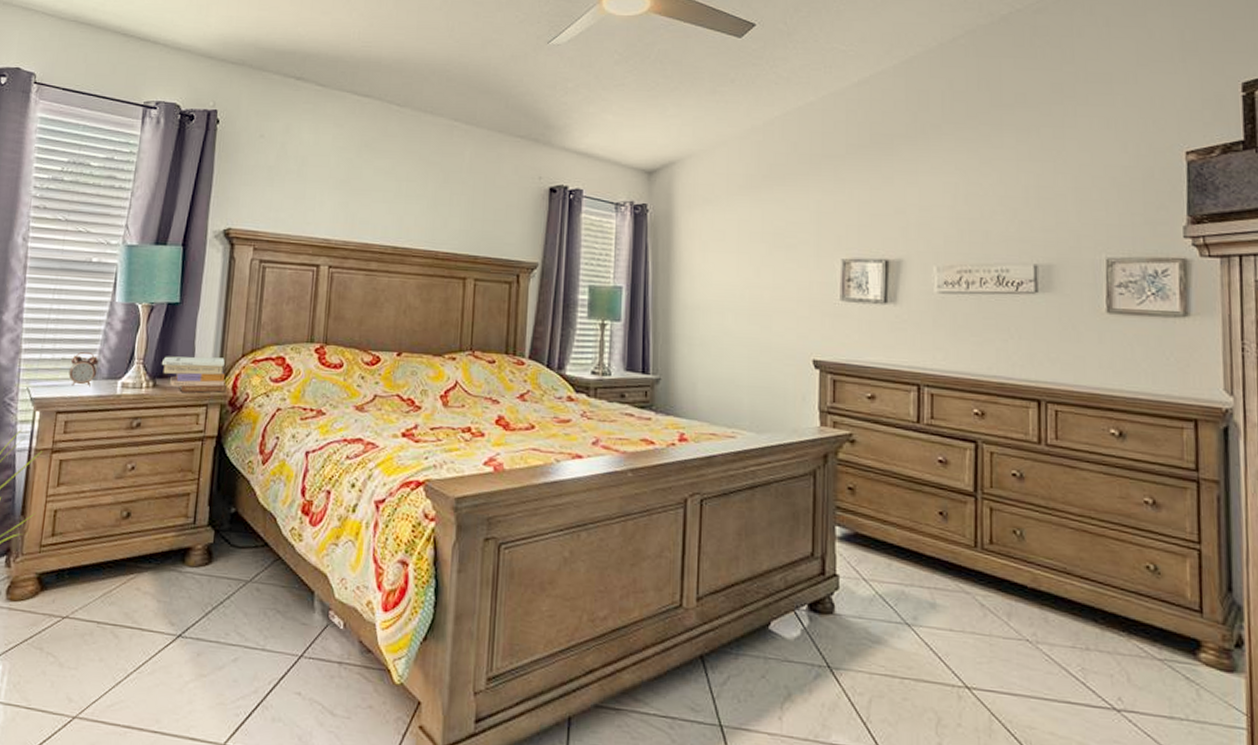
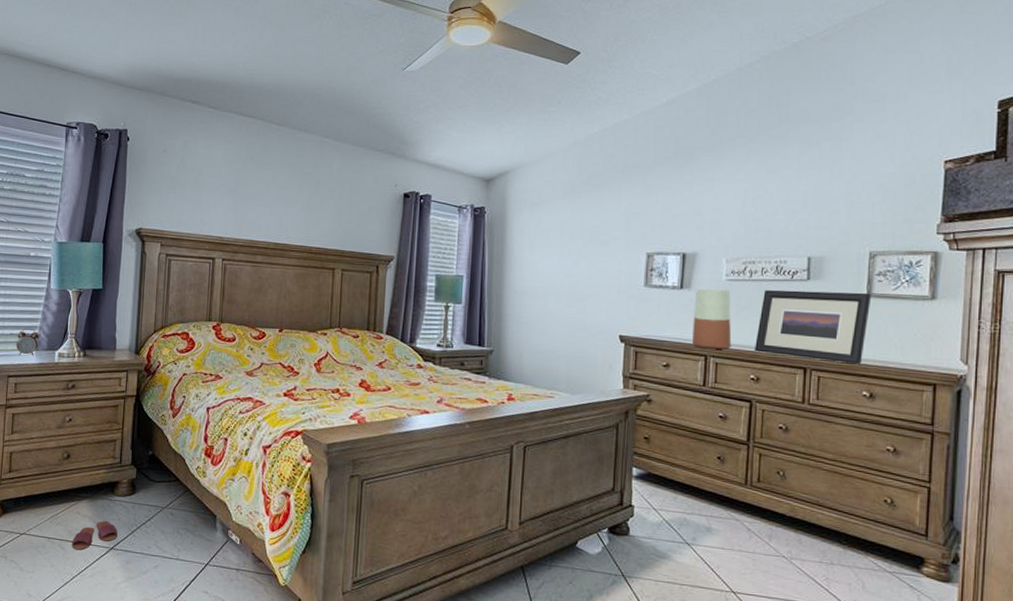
slippers: none [127,598,188,639] -> present [71,520,118,550]
books: present [161,356,227,393] -> none [89,332,142,361]
vase: none [901,302,949,379] -> present [692,288,732,351]
picture frame: none [977,304,1113,396] -> present [755,290,872,365]

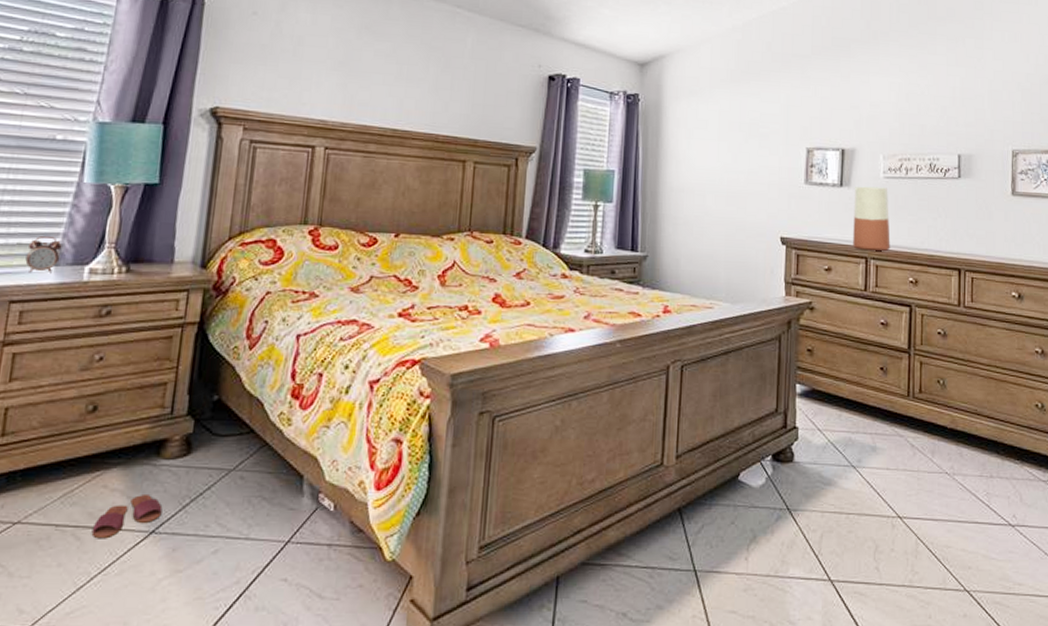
picture frame: present [755,290,872,365] -> none [913,188,1016,265]

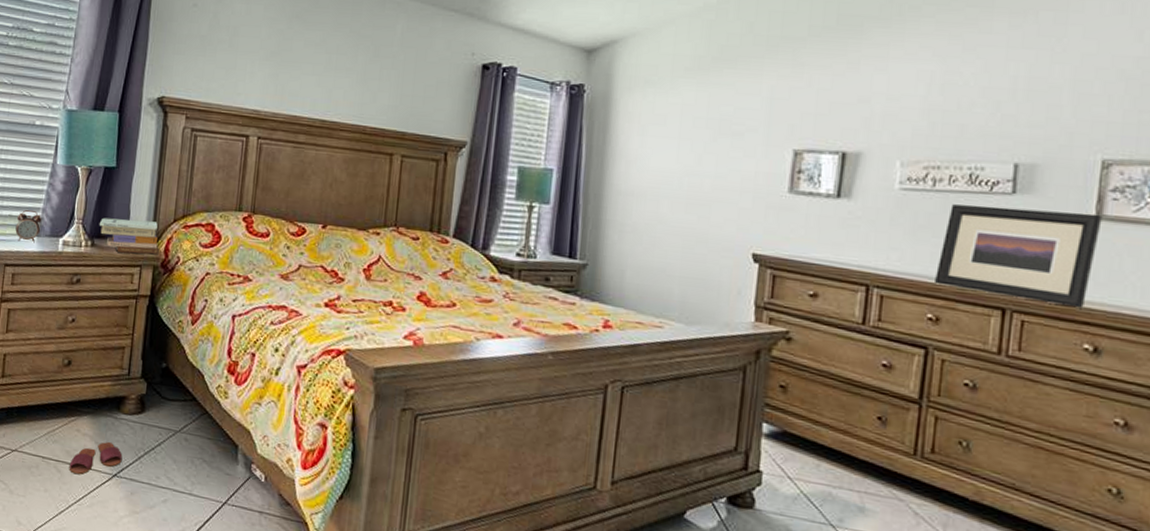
books: none [136,239,211,278] -> present [99,217,159,255]
vase: present [853,186,891,252] -> none [850,198,905,280]
picture frame: none [913,188,1016,265] -> present [935,204,1103,309]

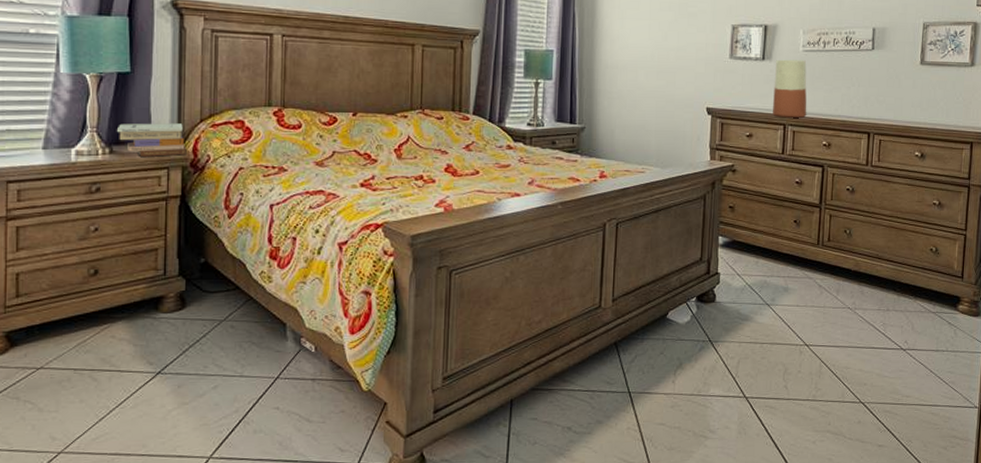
alarm clock: present [15,209,42,242] -> none [16,122,48,156]
slippers: present [69,441,123,475] -> none [106,341,165,380]
vase: none [850,198,905,280] -> present [773,59,807,119]
picture frame: present [935,204,1103,309] -> none [827,59,924,128]

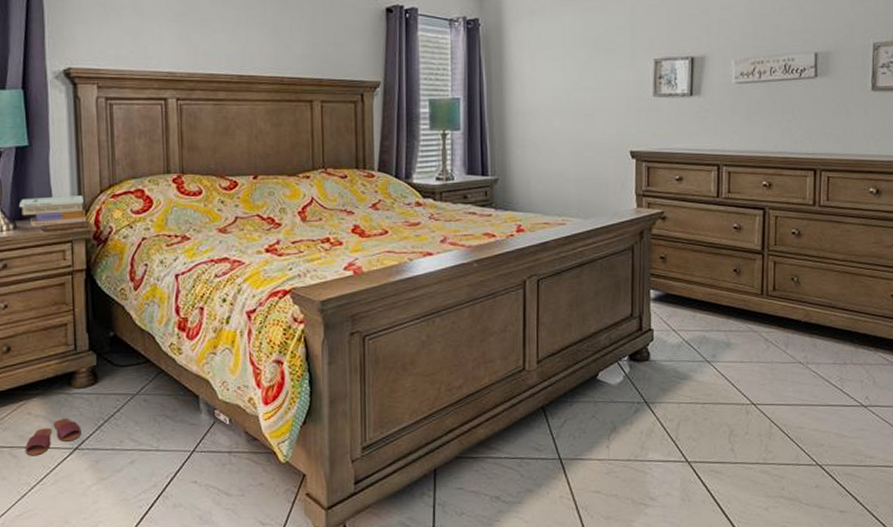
slippers: none [106,341,165,380] -> present [25,417,82,456]
vase: present [773,59,807,119] -> none [704,93,743,159]

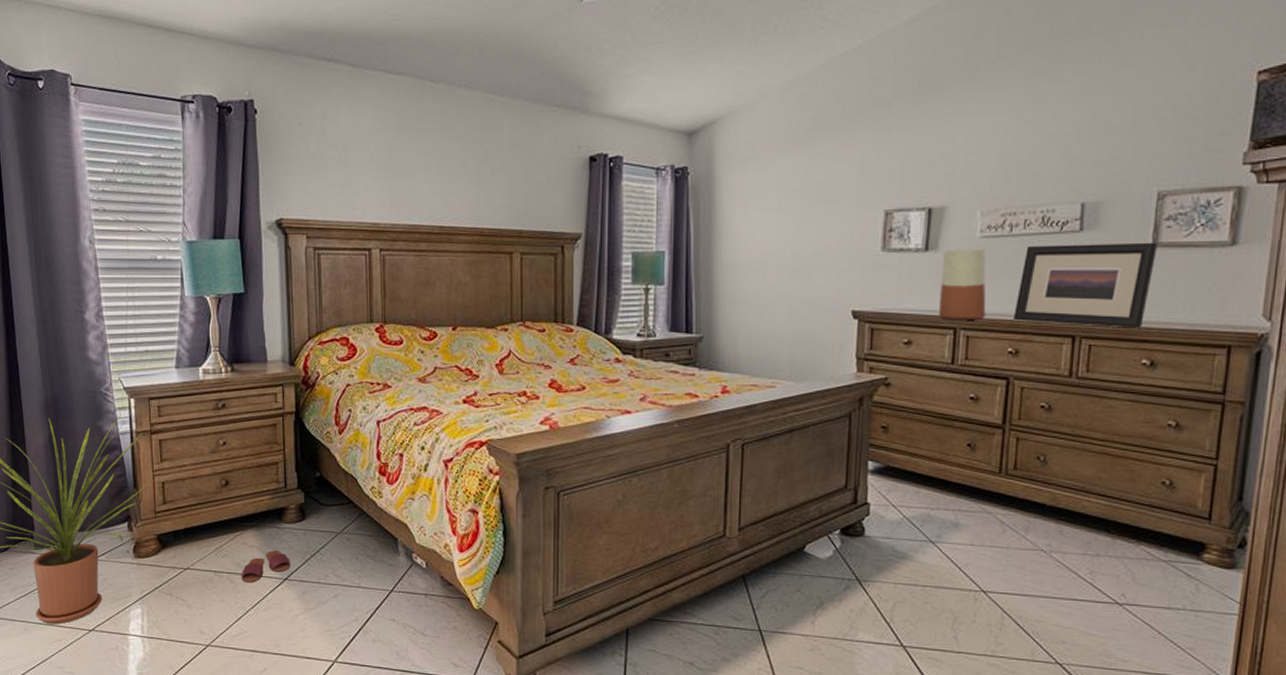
books: present [18,195,89,232] -> none [235,341,298,375]
vase: none [704,93,743,159] -> present [939,248,986,321]
picture frame: none [766,86,876,161] -> present [1014,242,1158,328]

